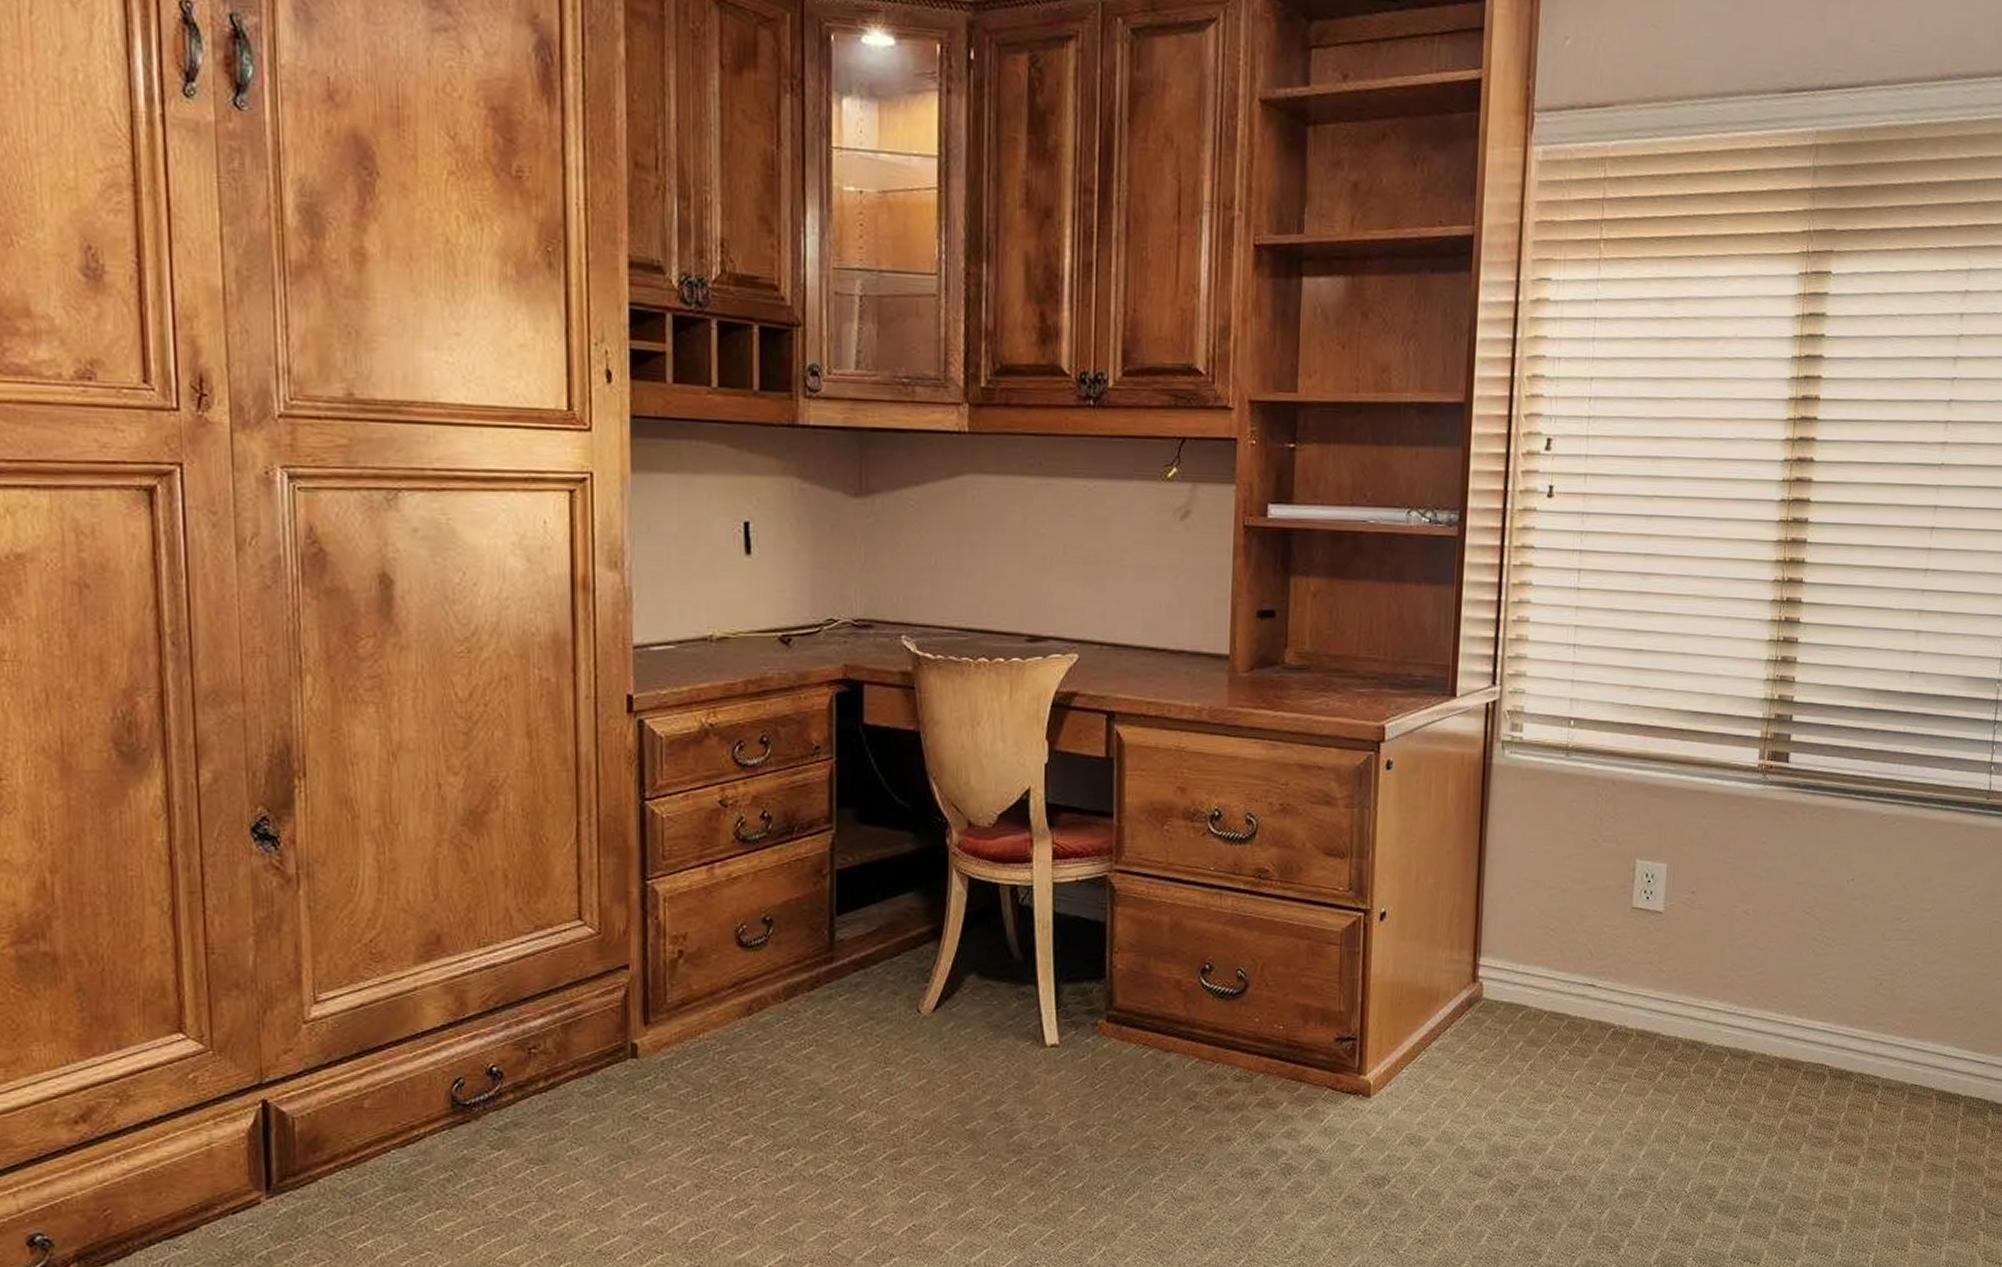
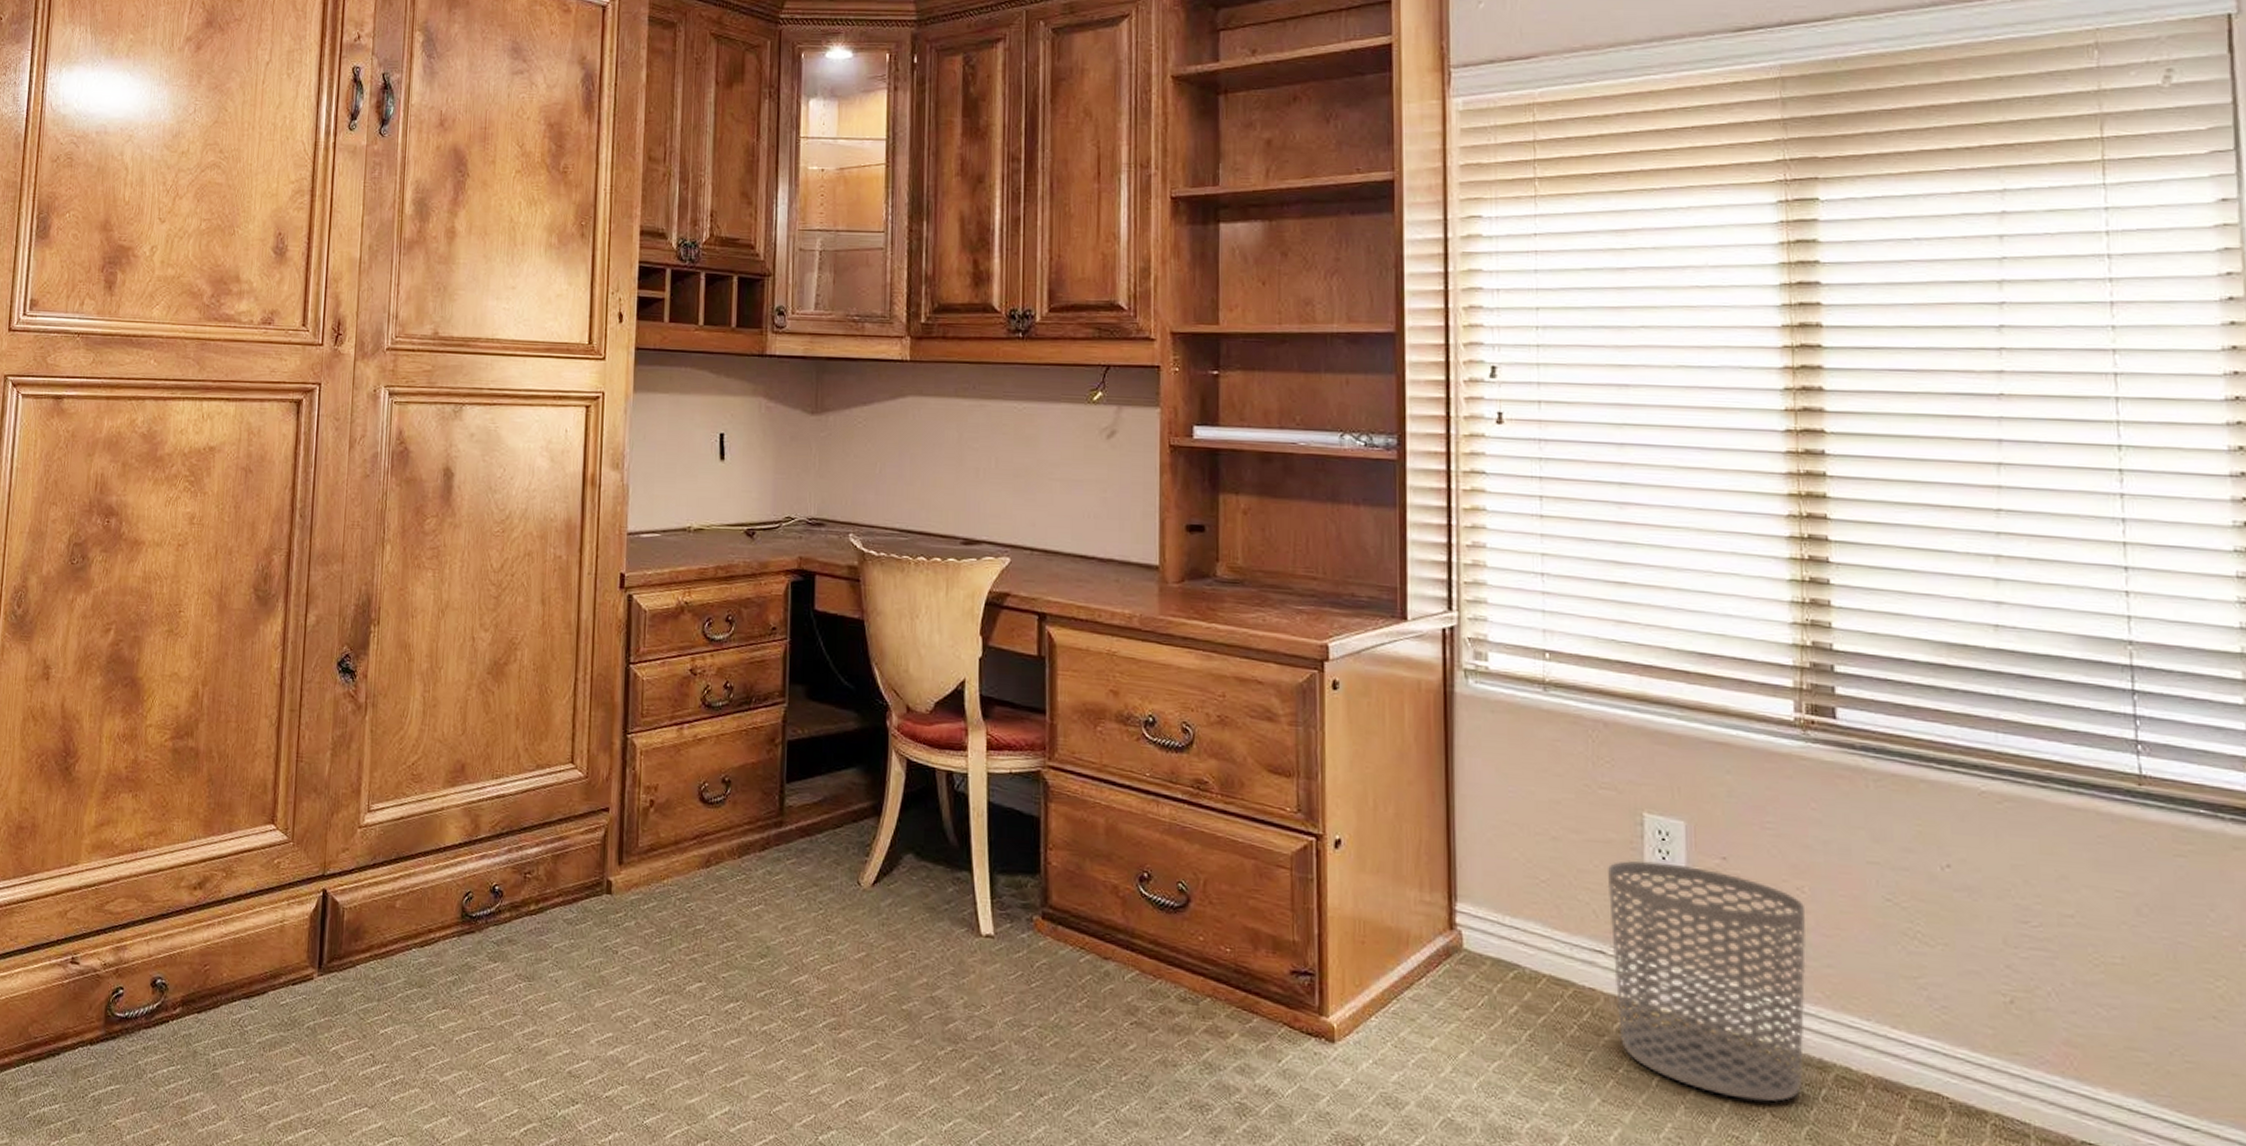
waste bin: none [1599,901,1748,1092] -> present [1607,859,1806,1102]

